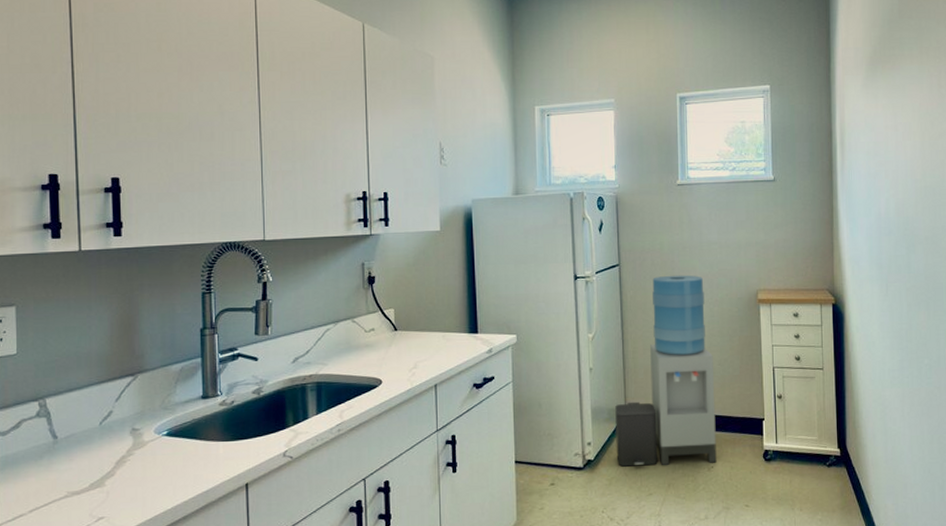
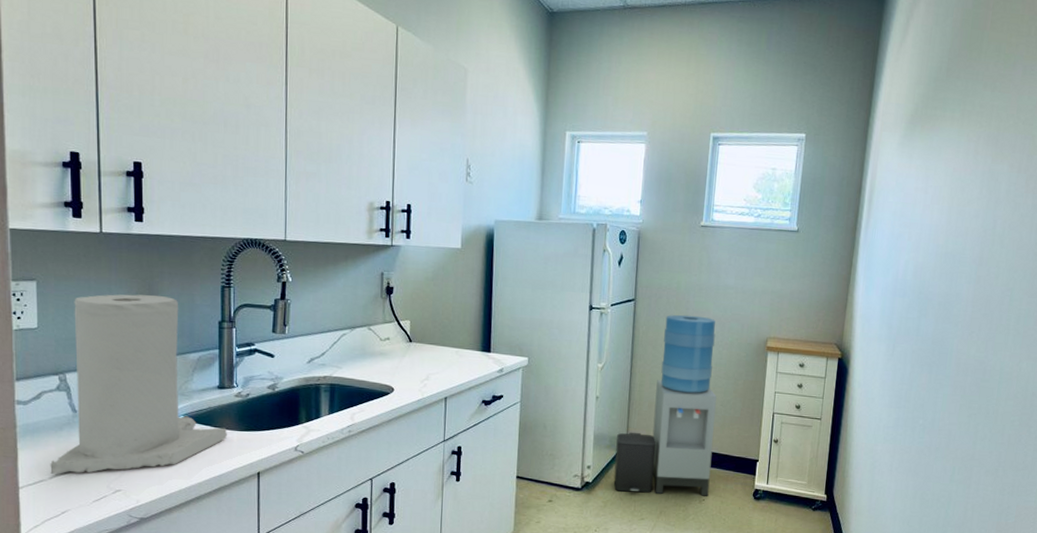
paper towel: none [30,308,214,508] -> present [50,294,228,475]

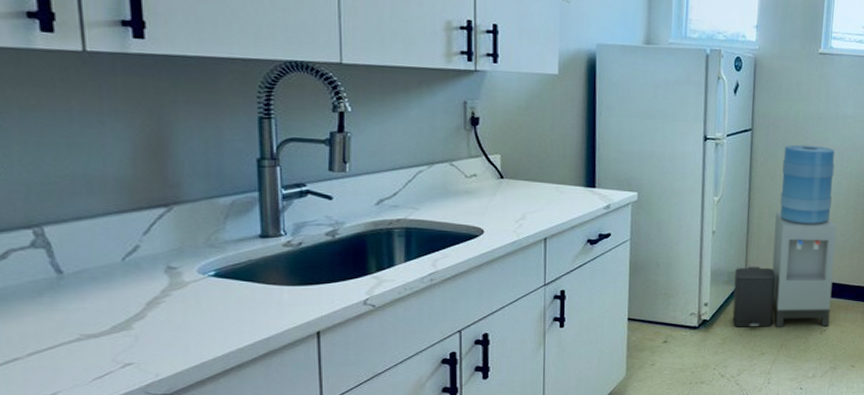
paper towel: present [50,294,228,475] -> none [27,127,276,351]

